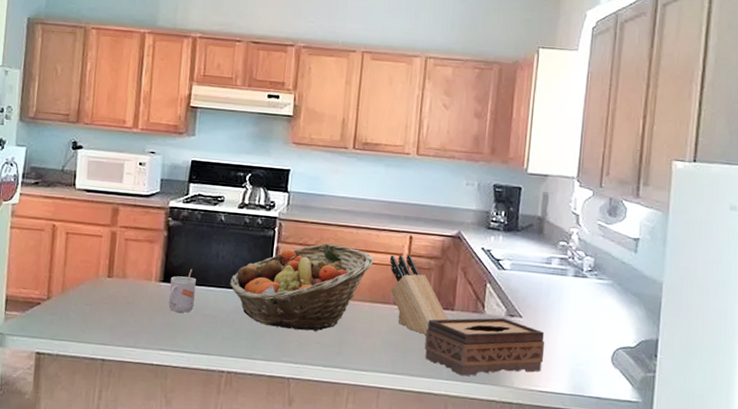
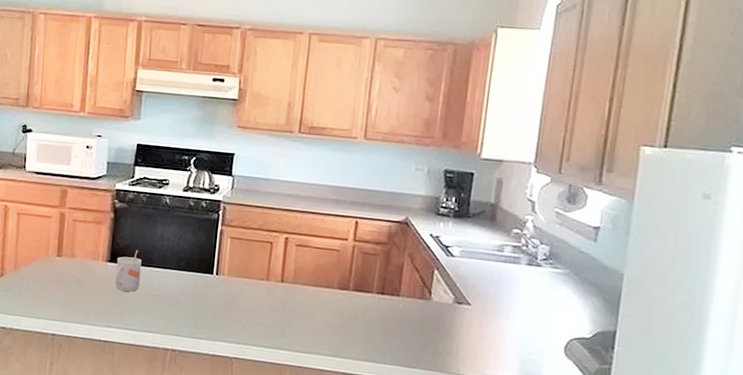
fruit basket: present [230,243,374,331] -> none [174,227,319,313]
knife block: present [389,254,448,335] -> none [334,239,393,320]
tissue box: present [424,317,545,377] -> none [368,304,494,362]

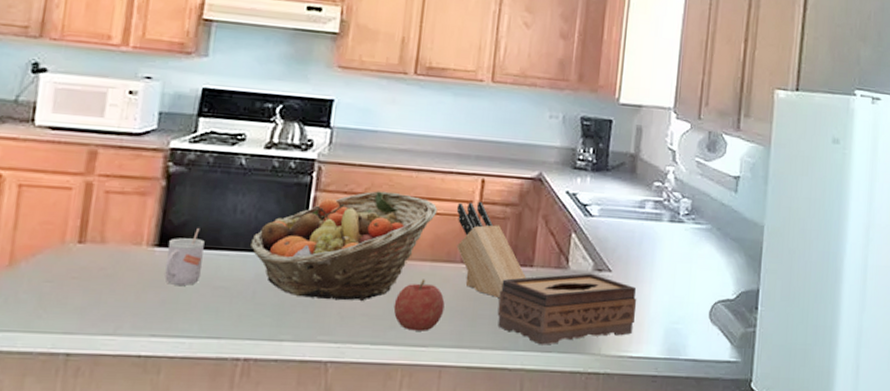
fruit basket: none [174,227,319,313] -> present [250,191,438,301]
fruit: none [283,300,325,342] -> present [393,279,445,331]
knife block: none [334,239,393,320] -> present [456,201,526,299]
tissue box: none [368,304,494,362] -> present [497,273,637,345]

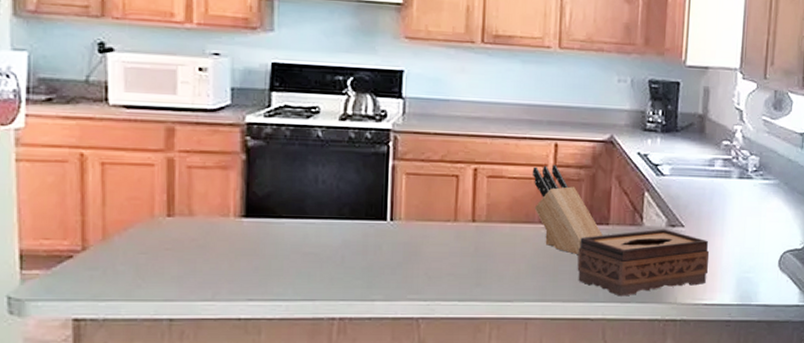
mug: present [164,228,205,286] -> none [254,199,290,253]
fruit basket: present [250,191,438,301] -> none [335,158,514,262]
fruit: present [393,279,445,331] -> none [478,239,526,288]

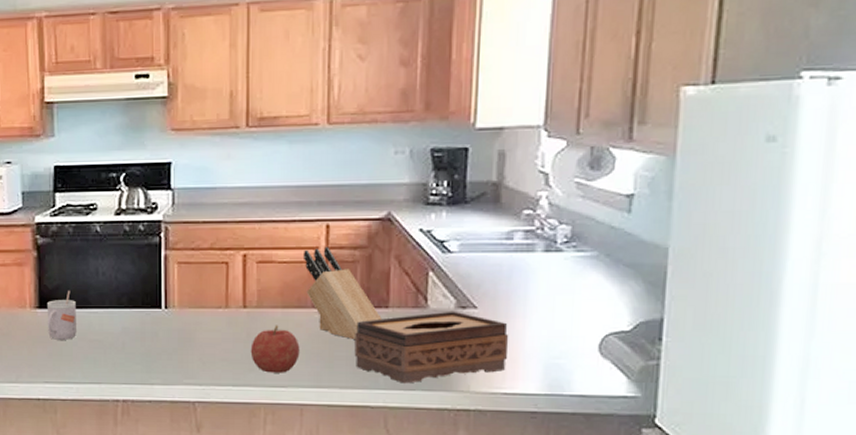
mug: none [254,199,290,253] -> present [46,291,76,340]
fruit: none [478,239,526,288] -> present [250,325,300,373]

